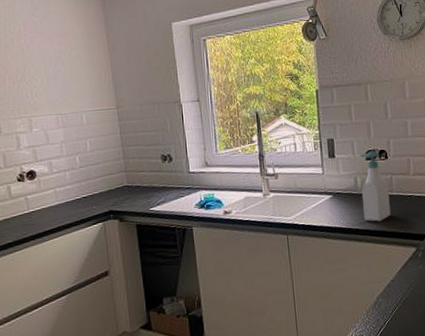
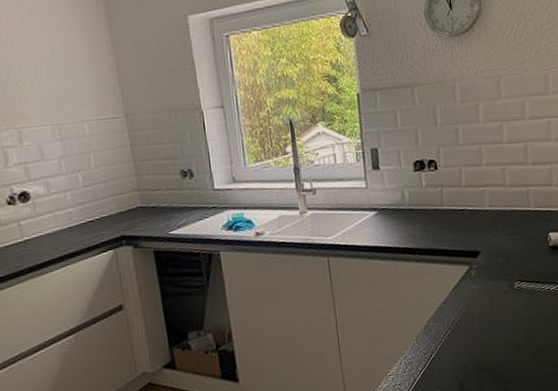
soap bottle: present [361,151,391,222] -> none [408,161,442,239]

